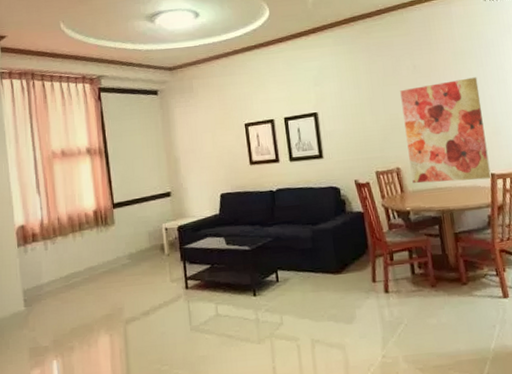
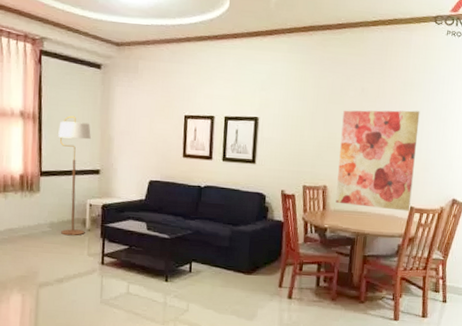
floor lamp: none [125,144,165,265] -> present [58,116,91,236]

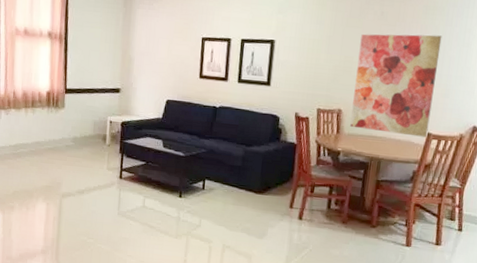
floor lamp: present [58,116,91,236] -> none [82,36,113,151]

